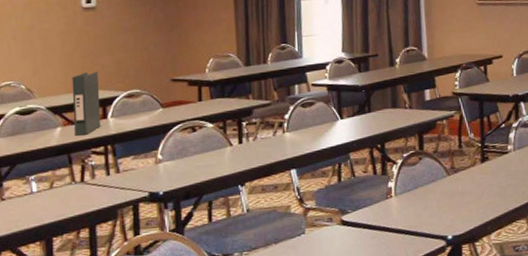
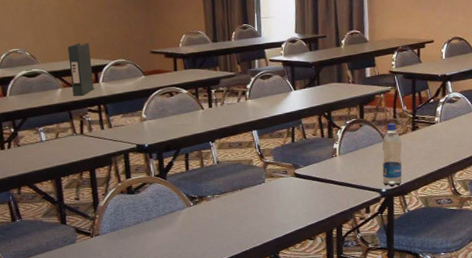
bottle: none [446,154,472,233] -> present [382,123,402,187]

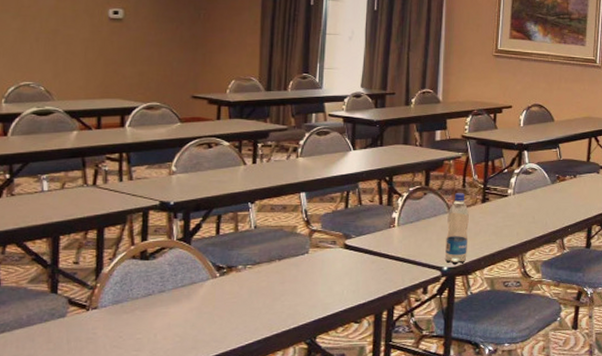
binder: present [67,43,94,96] -> none [91,81,120,141]

